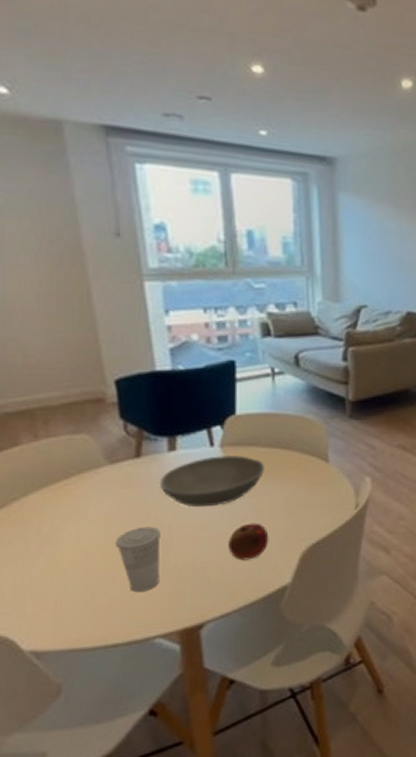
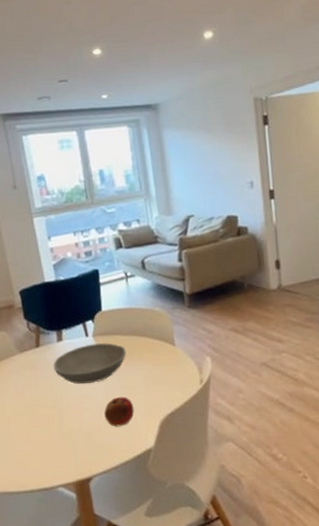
cup: present [115,526,161,593] -> none [26,399,58,451]

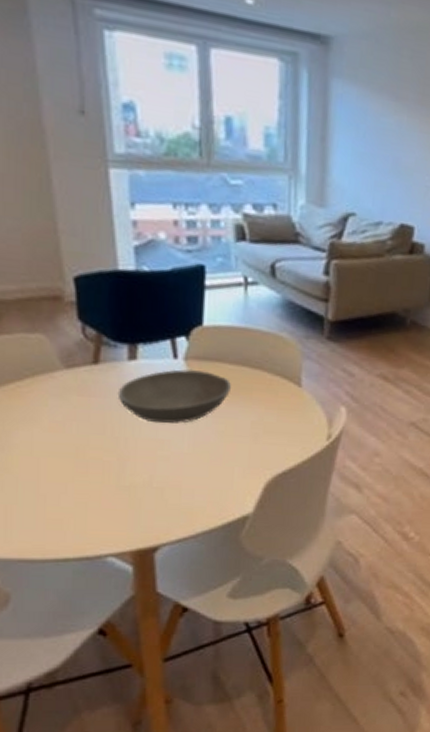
fruit: present [104,396,134,427] -> none [188,445,232,485]

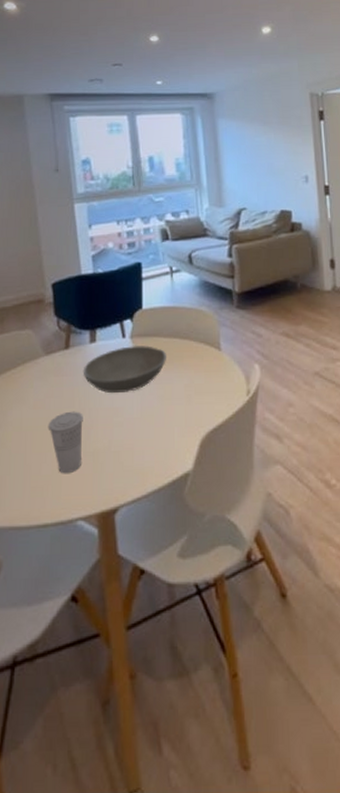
cup: none [68,438,117,508] -> present [48,411,83,474]

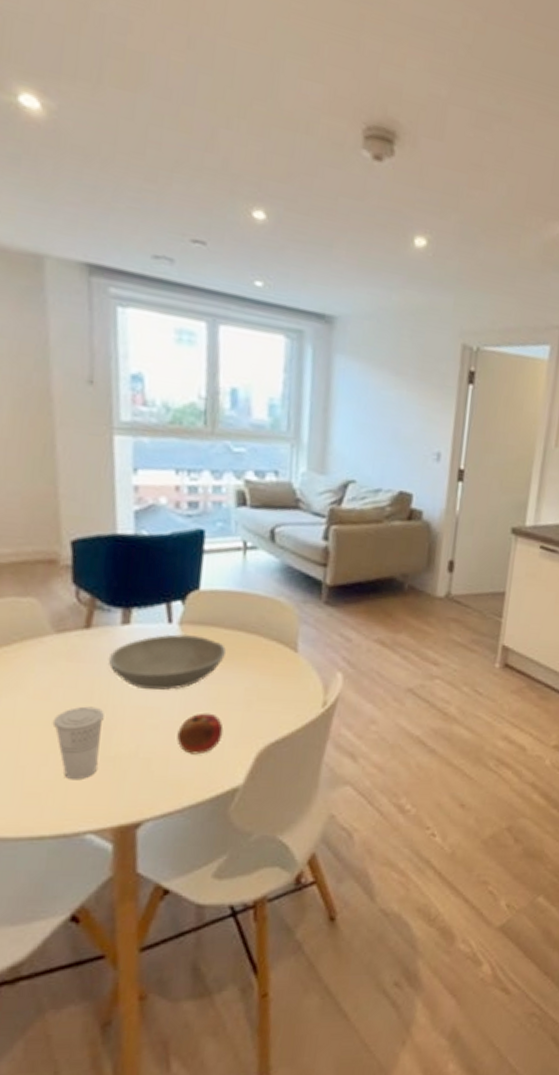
fruit: none [138,408,172,446] -> present [177,712,224,755]

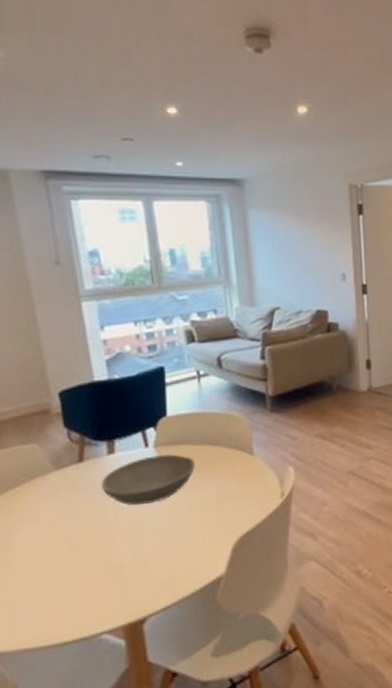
cup: present [52,706,104,781] -> none [62,526,104,591]
fruit: present [177,712,224,755] -> none [165,517,203,554]

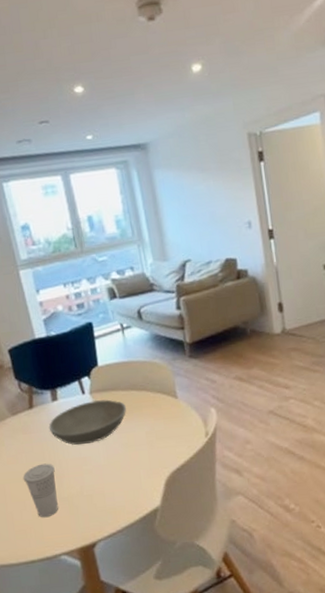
cup: none [62,526,104,591] -> present [23,463,58,518]

